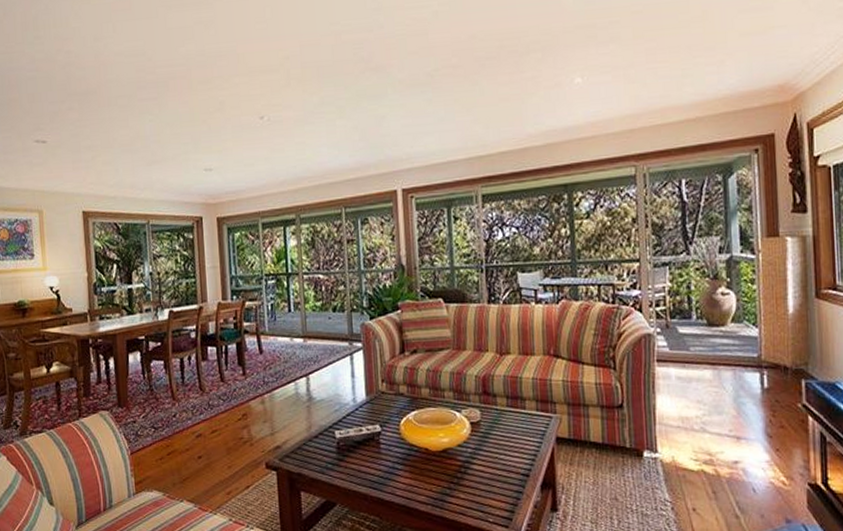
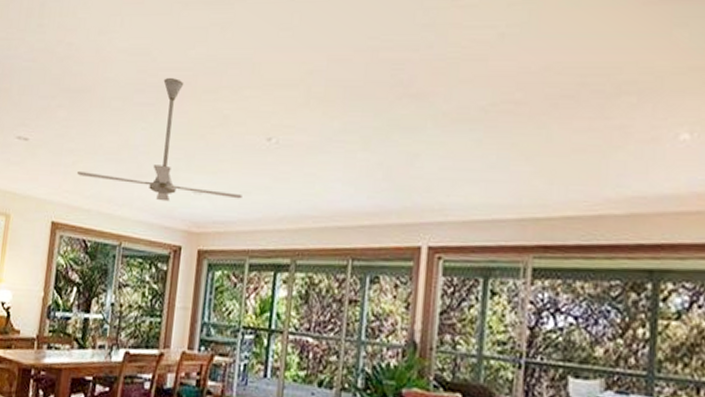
ceiling fan: none [97,74,247,181] -> present [76,78,242,202]

